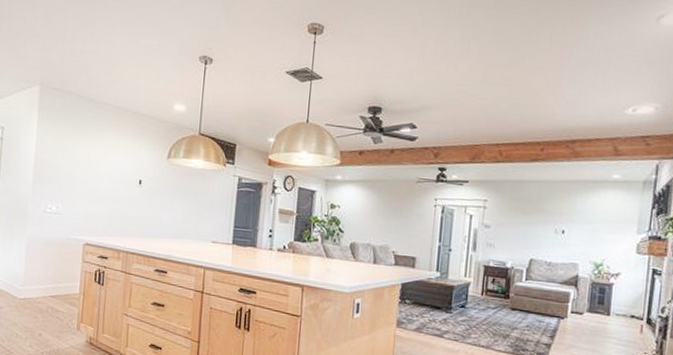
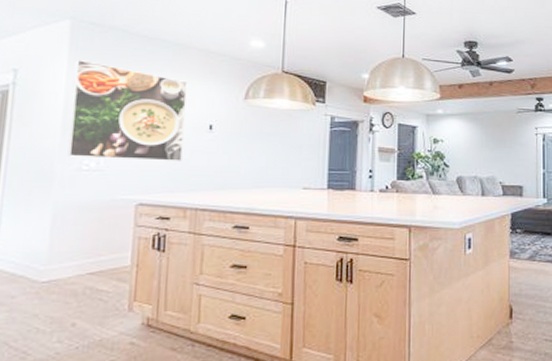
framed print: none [37,119,124,210] -> present [67,59,188,161]

